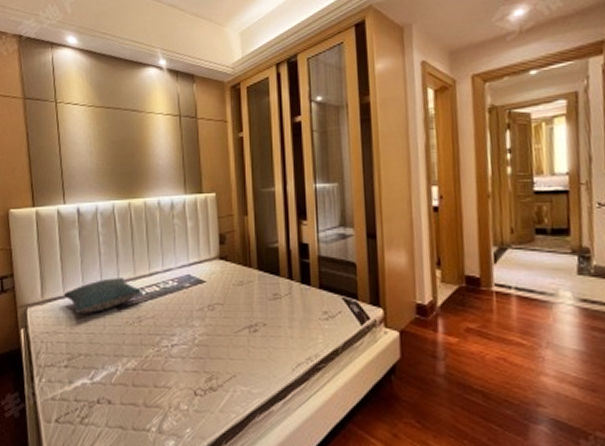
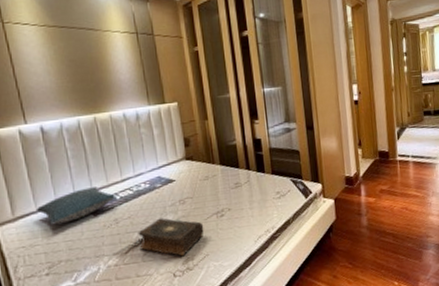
book: none [160,323,233,373] -> present [138,218,204,257]

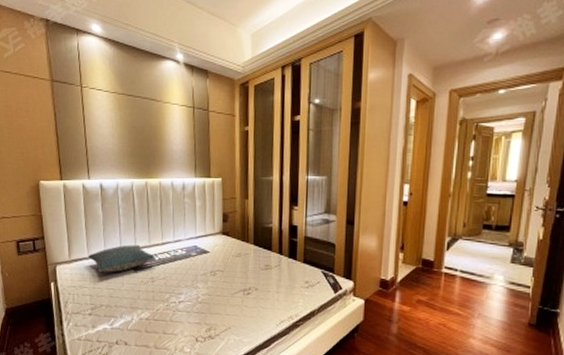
book: present [138,218,204,257] -> none [169,284,230,325]

